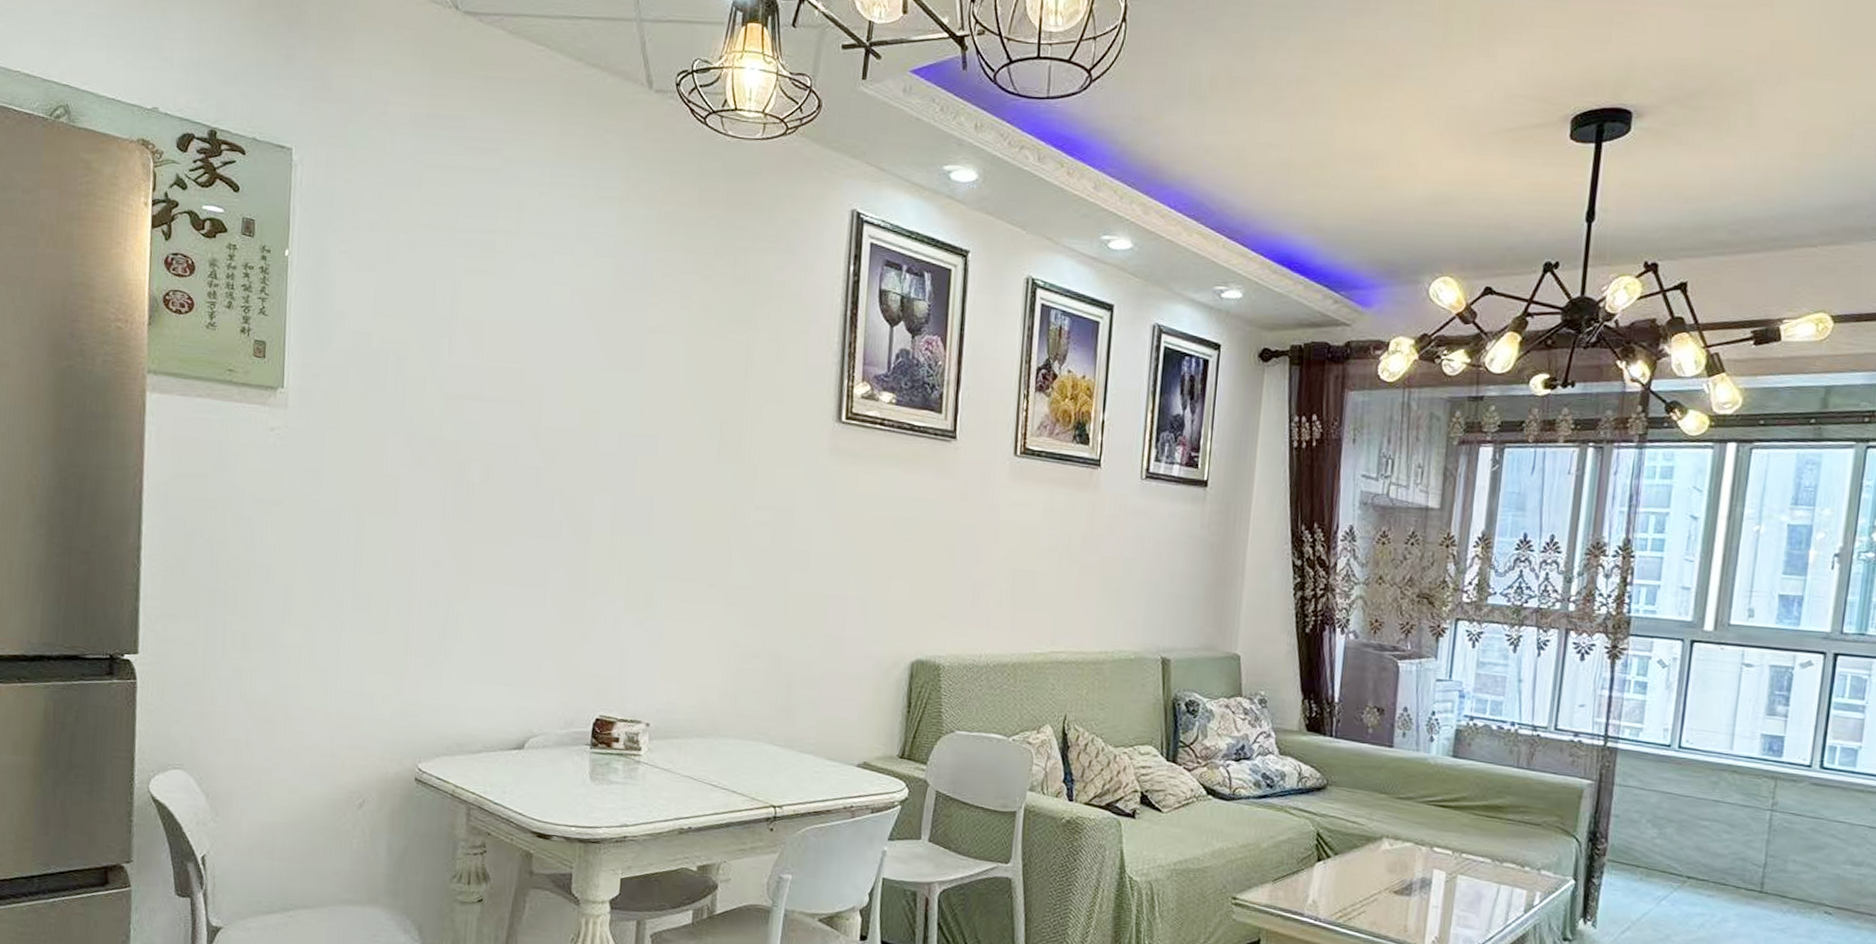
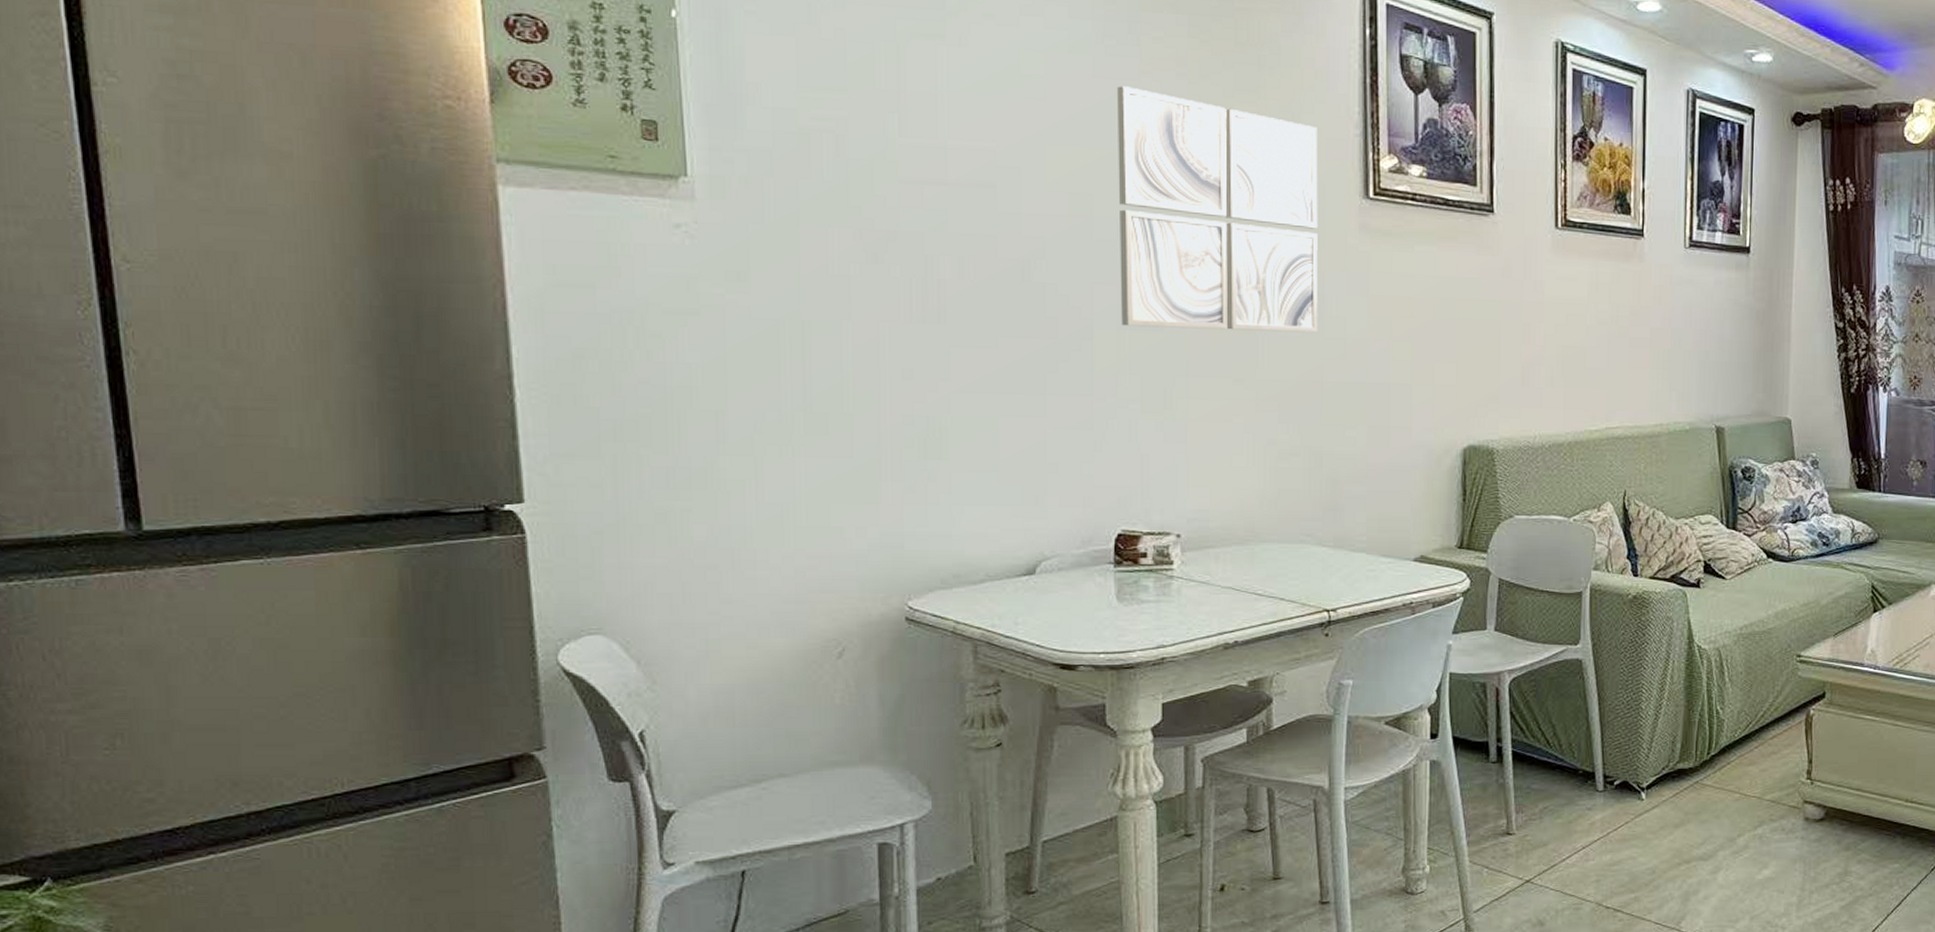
wall art: none [615,316,800,545] -> present [1116,86,1318,333]

